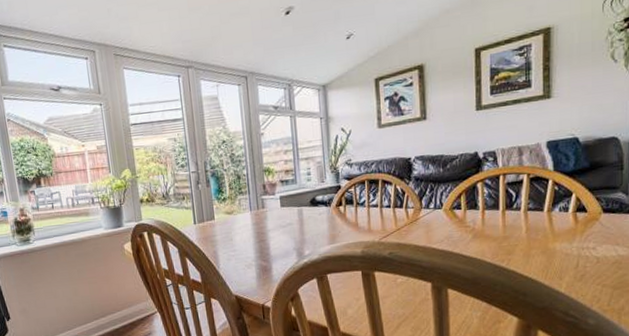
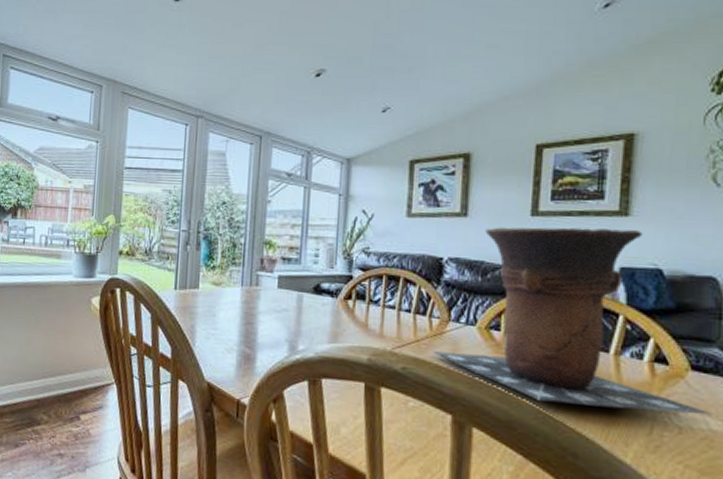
vase: none [410,109,620,258] -> present [431,227,713,415]

